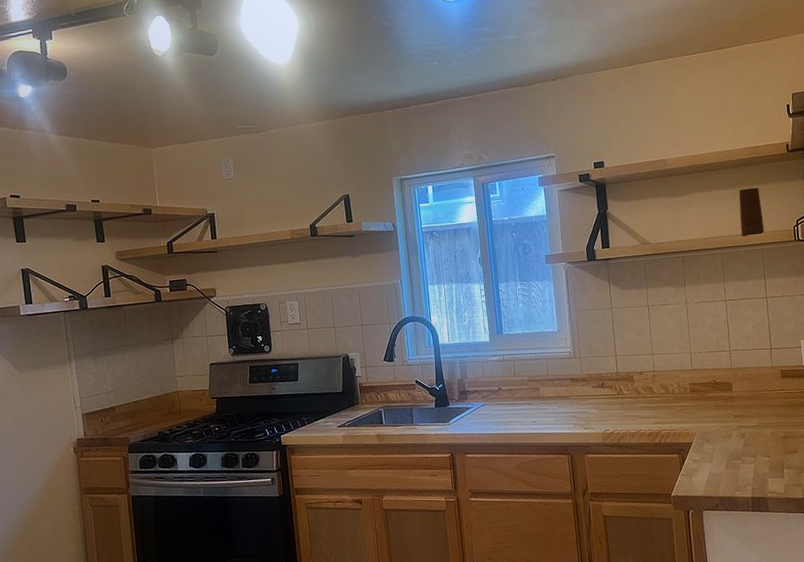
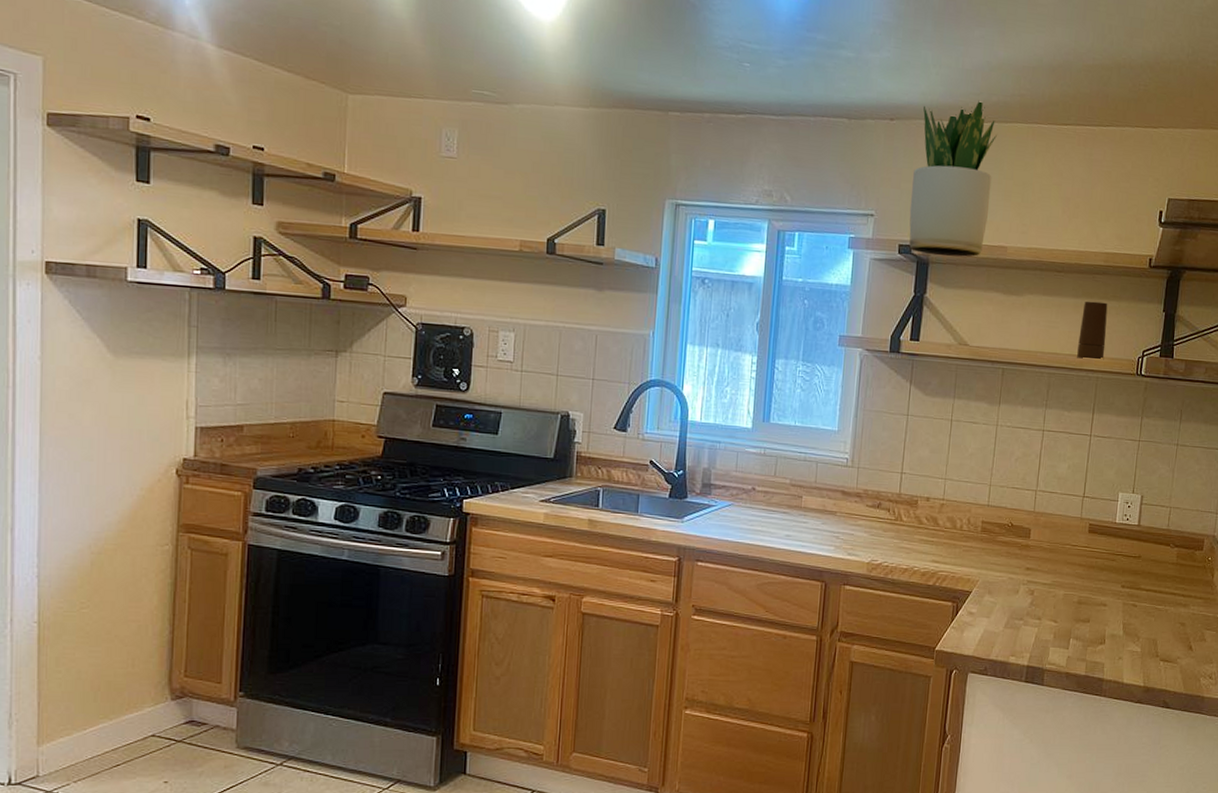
planter: none [578,51,647,178] -> present [909,101,998,257]

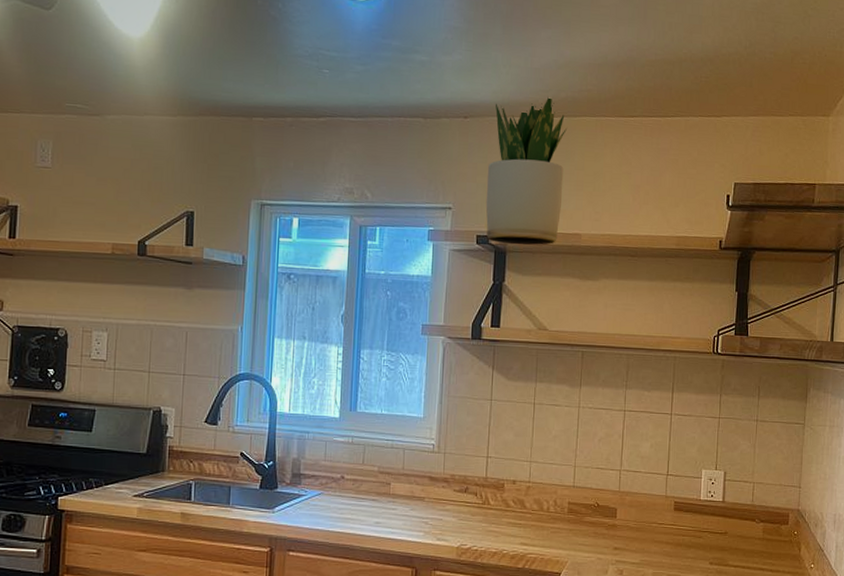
canister: present [1077,301,1108,359] -> none [654,283,682,339]

